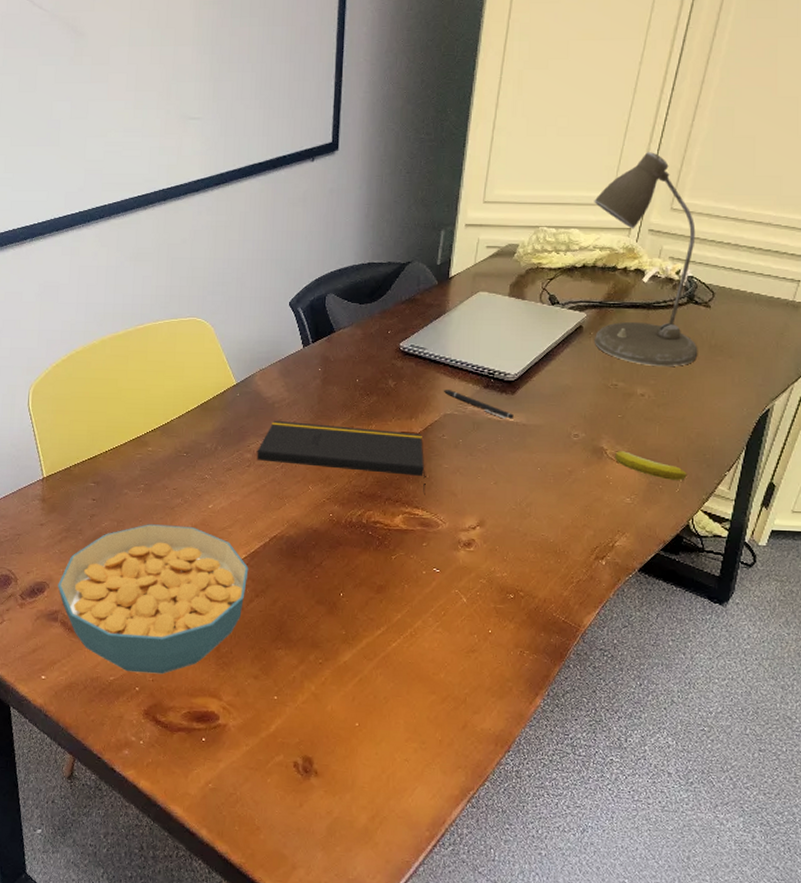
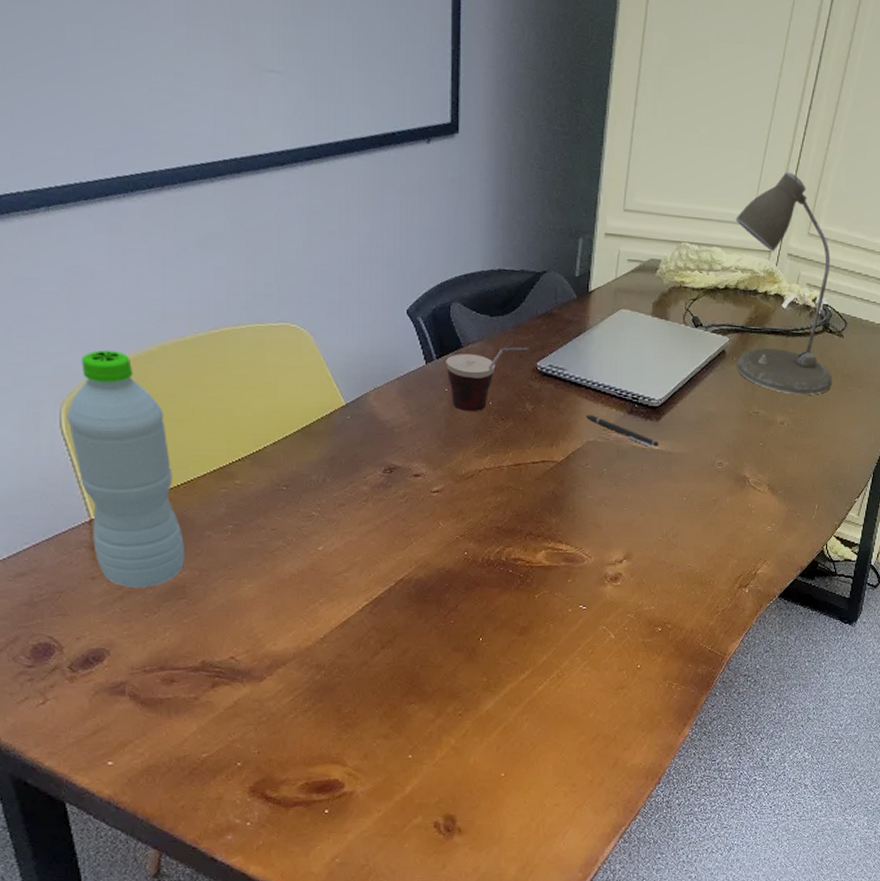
water bottle: none [33,344,108,534] -> present [66,349,186,587]
cereal bowl: present [58,524,249,674] -> none [122,572,372,746]
notepad: present [256,420,426,495] -> none [375,447,569,528]
cup: none [320,329,395,389] -> present [446,346,531,412]
banana: present [615,451,687,480] -> none [757,479,822,507]

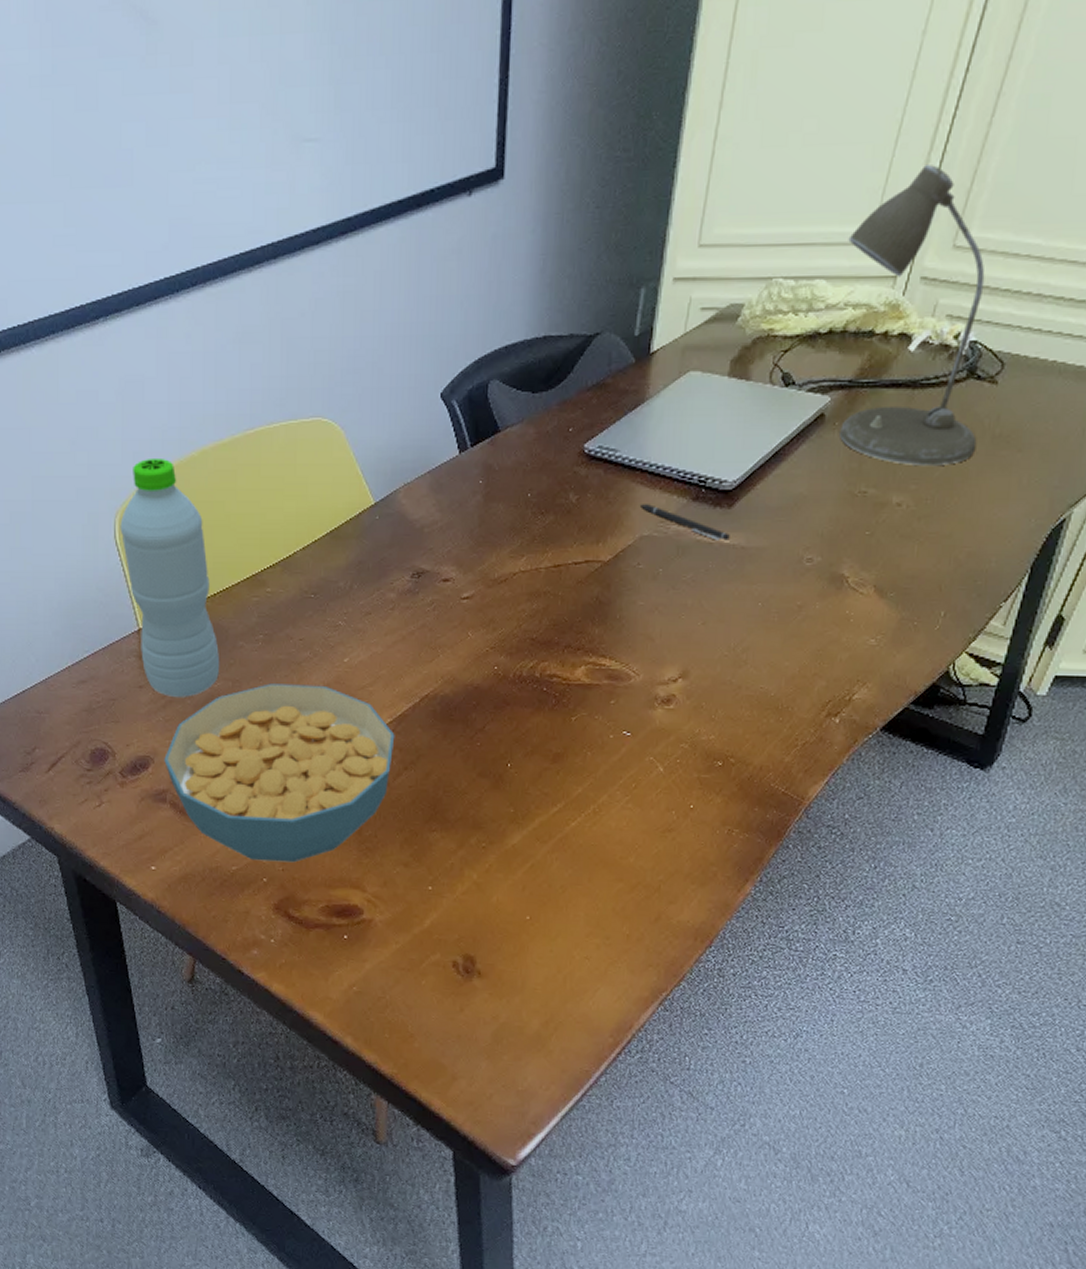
cereal bowl: none [122,572,372,746] -> present [164,683,395,863]
cup: present [446,346,531,412] -> none [481,426,578,507]

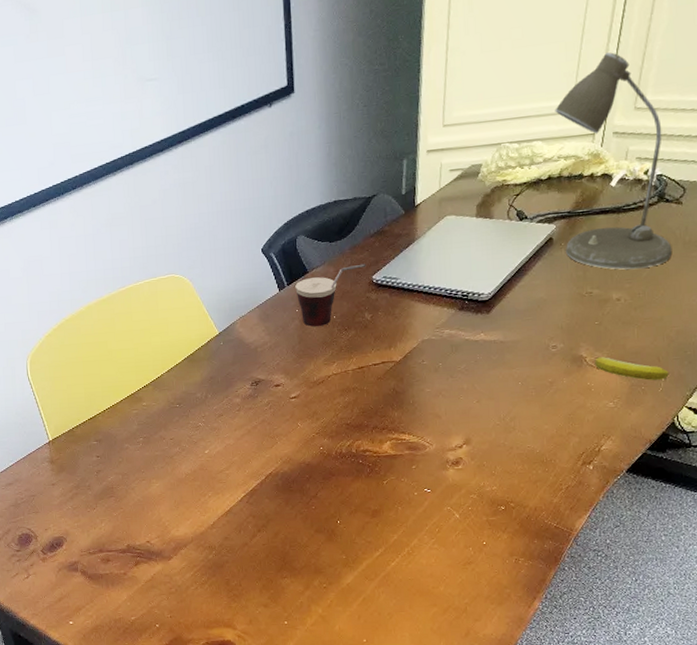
water bottle: present [120,457,220,697] -> none [31,314,112,490]
cereal bowl: present [164,683,395,863] -> none [74,472,249,611]
cup: none [481,426,578,507] -> present [295,263,366,327]
pen: present [639,504,730,541] -> none [419,316,491,339]
banana: none [858,579,951,615] -> present [595,357,669,380]

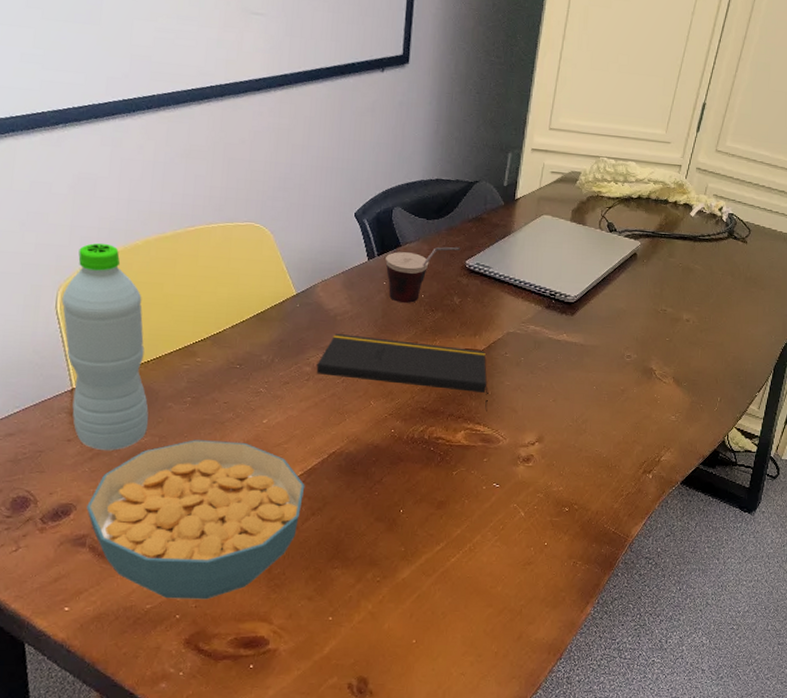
water bottle: none [31,314,112,490] -> present [61,242,149,451]
cereal bowl: none [74,472,249,611] -> present [86,440,305,600]
notepad: none [245,361,411,420] -> present [316,333,488,411]
desk lamp: present [555,52,672,270] -> none [647,96,736,295]
banana: present [595,357,669,380] -> none [662,372,724,400]

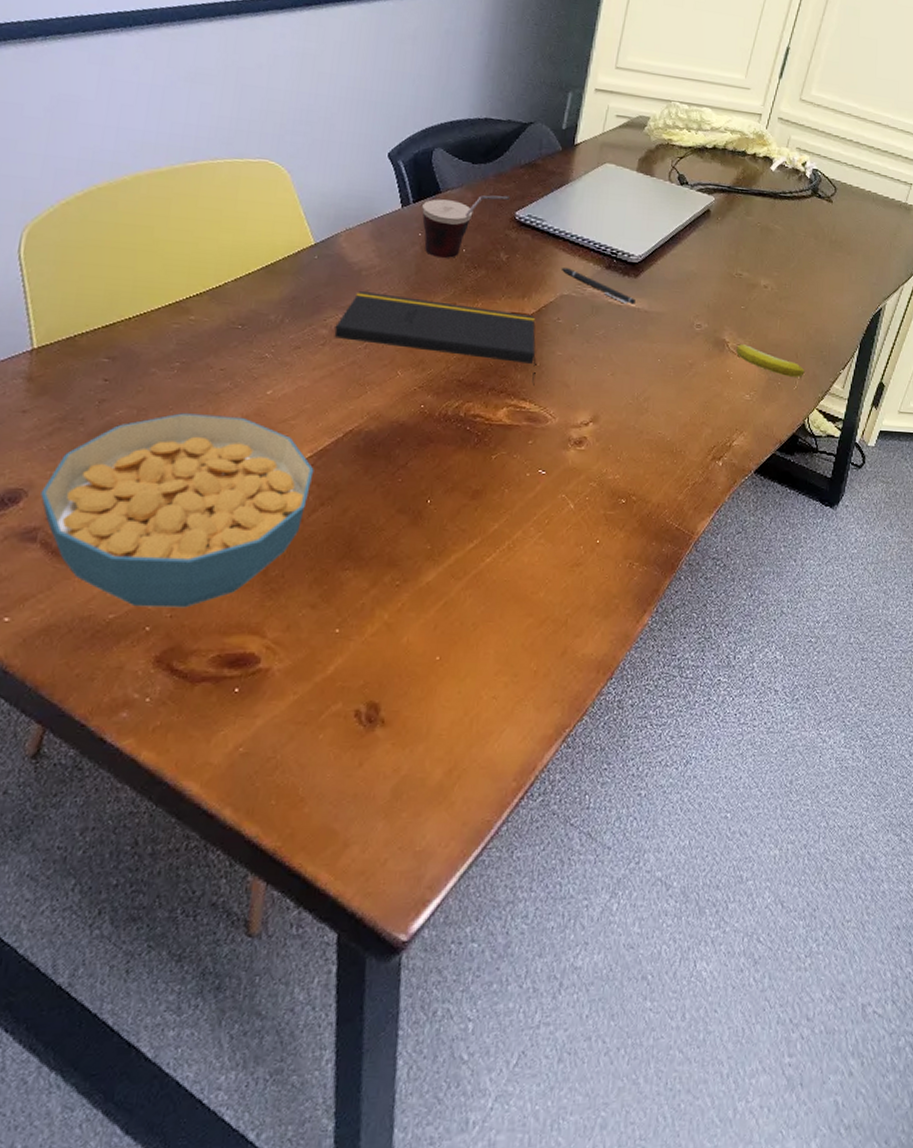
water bottle: present [61,242,149,451] -> none [26,176,127,425]
pen: none [506,308,573,339] -> present [561,267,636,305]
banana: none [662,372,724,400] -> present [736,344,805,377]

